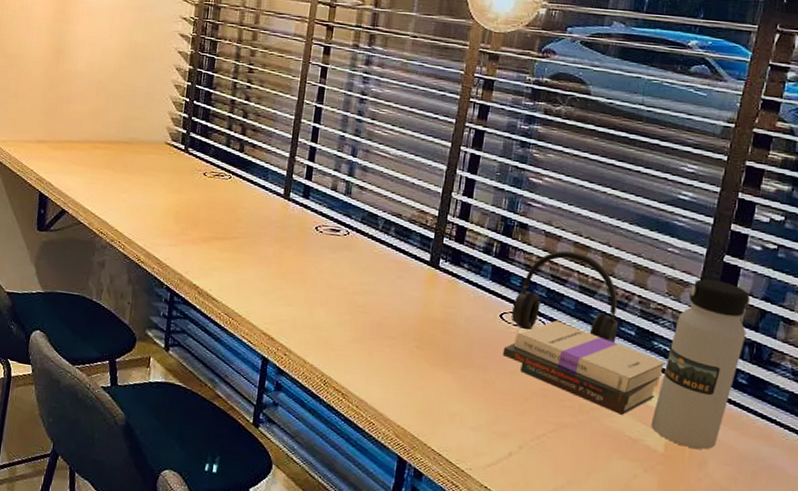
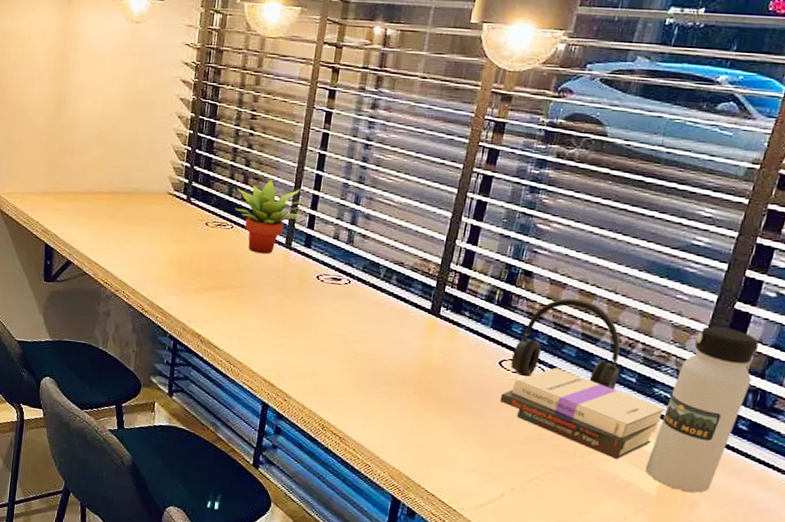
succulent plant: none [232,130,304,205] -> present [234,178,306,254]

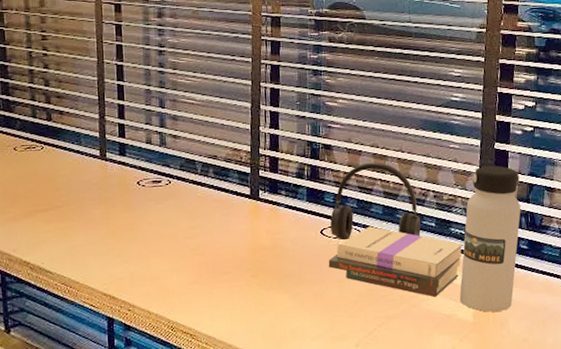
succulent plant: present [234,178,306,254] -> none [40,95,114,170]

